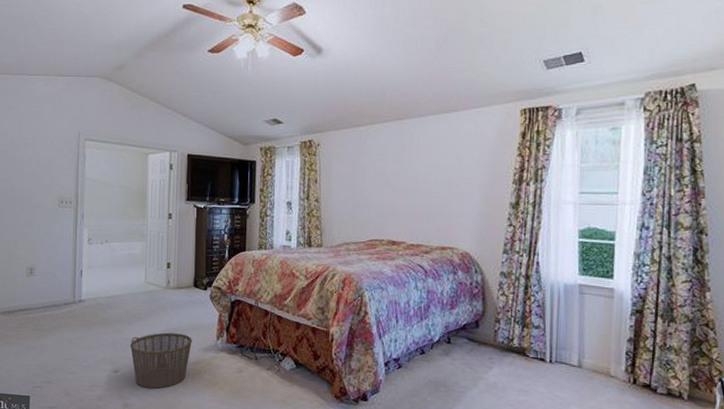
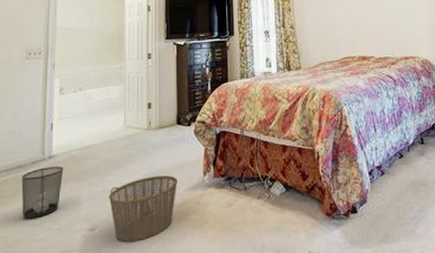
waste bin: none [56,309,92,354] -> present [21,166,64,220]

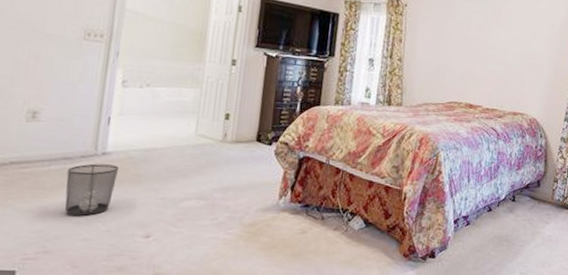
basket: present [108,175,177,243] -> none [168,191,249,256]

